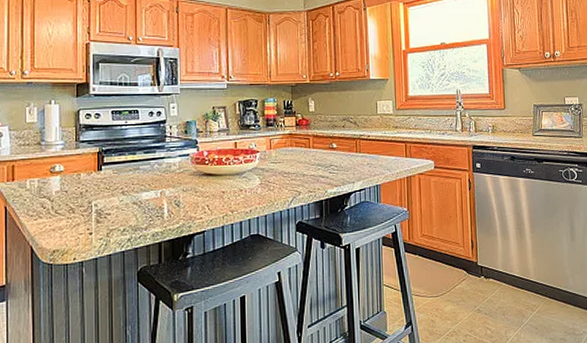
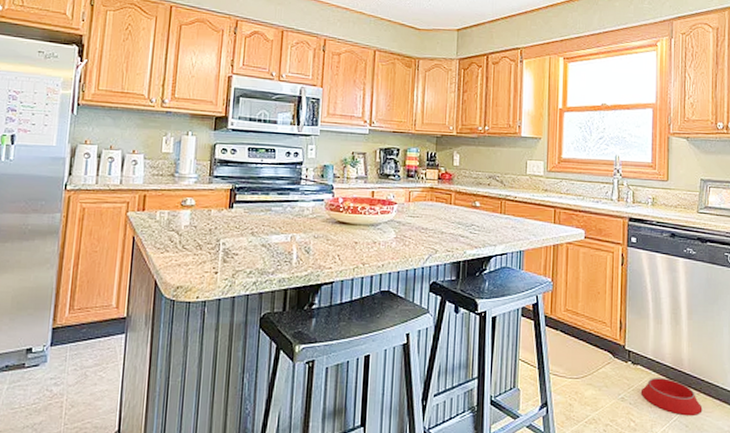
pet bowl: none [495,287,549,319] -> present [642,378,703,415]

